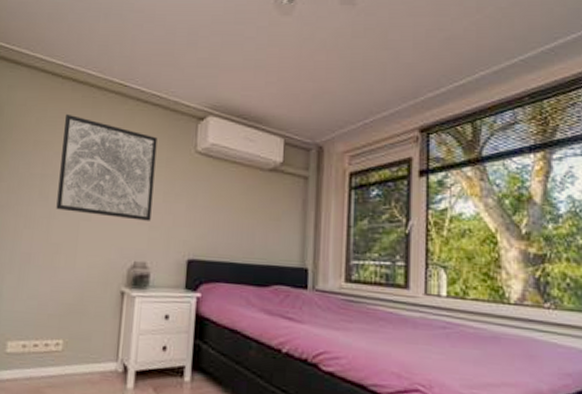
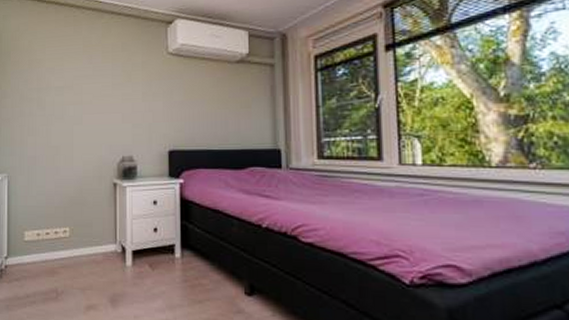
wall art: present [56,113,158,221] -> none [52,33,133,120]

